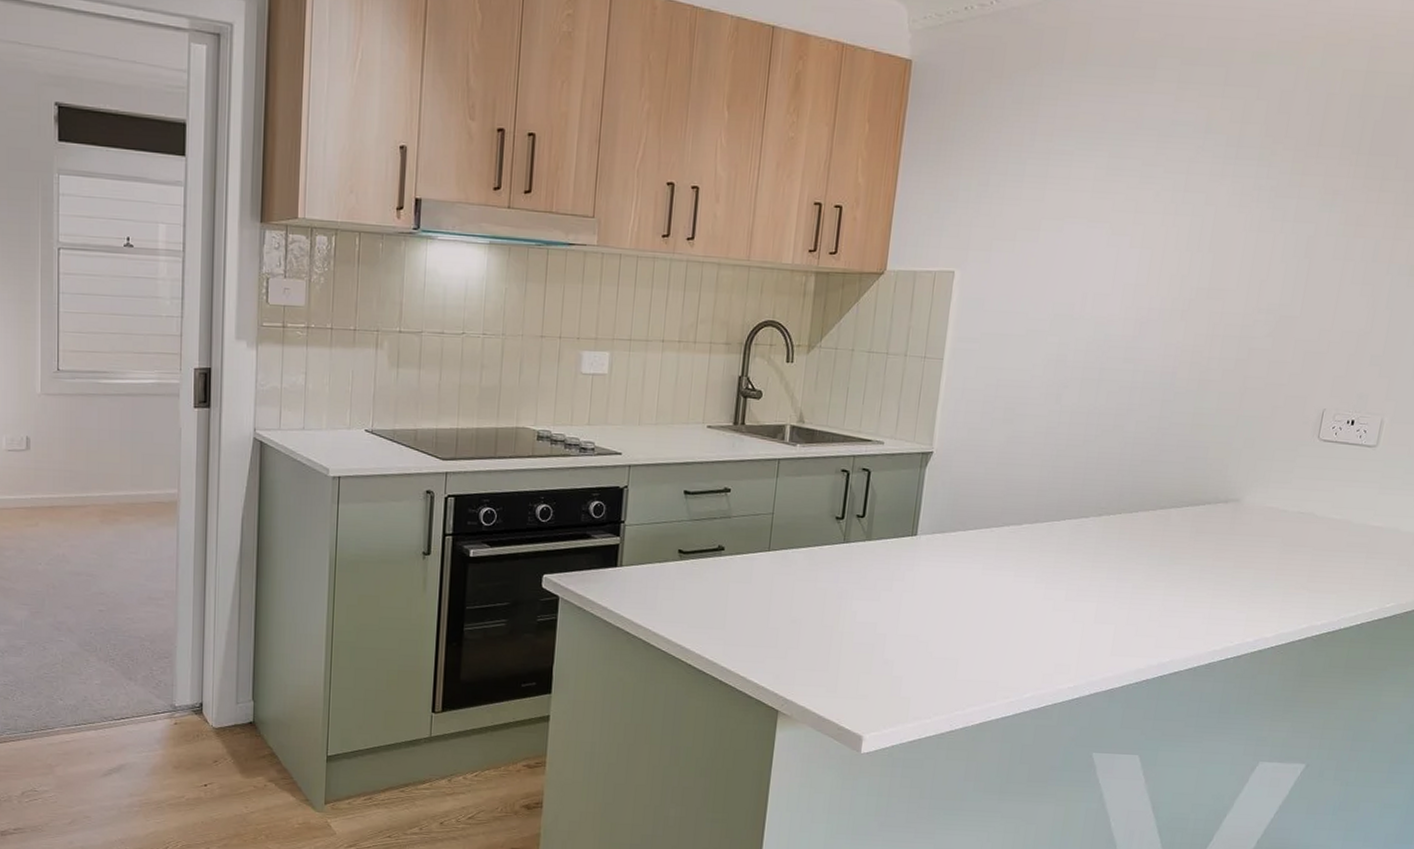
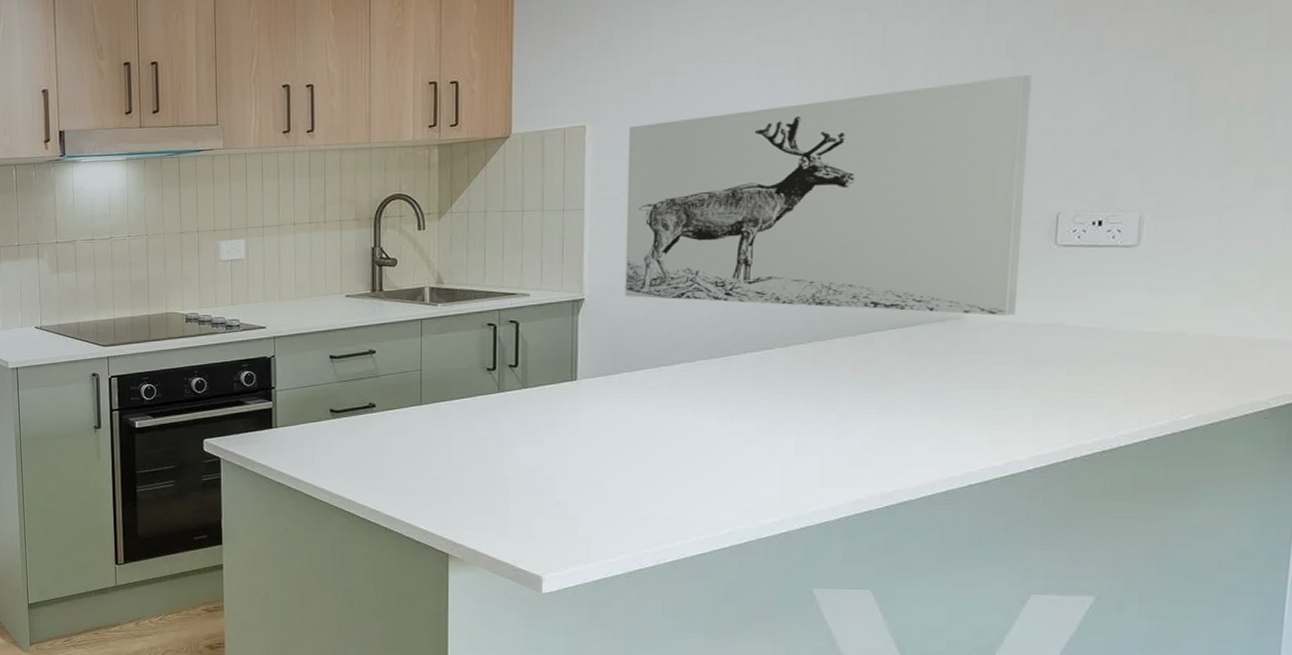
wall art: none [969,275,1322,502] -> present [624,74,1033,316]

